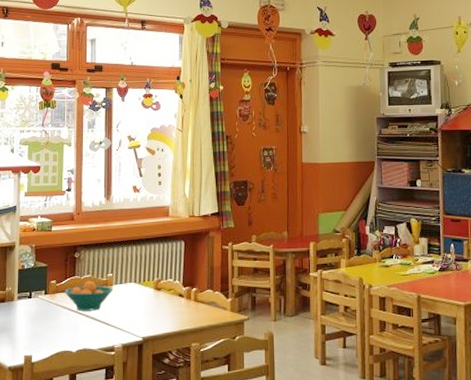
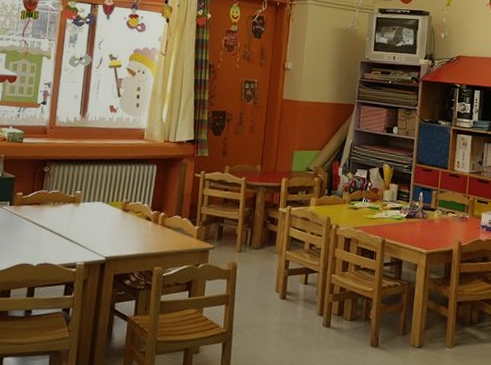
fruit bowl: present [64,280,114,311] -> none [30,196,81,227]

